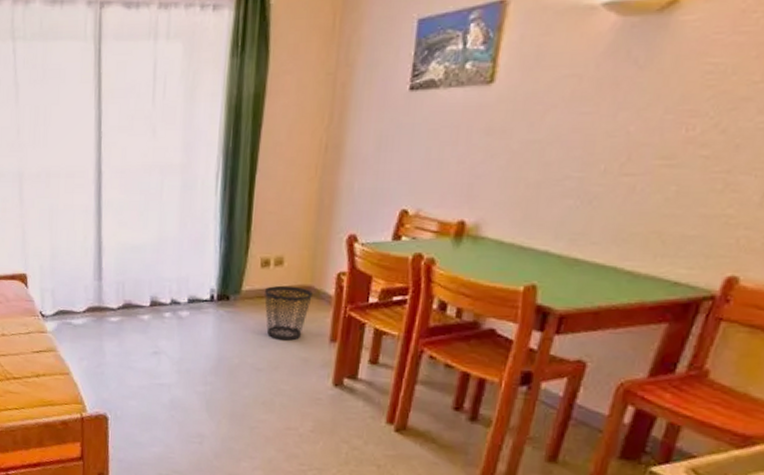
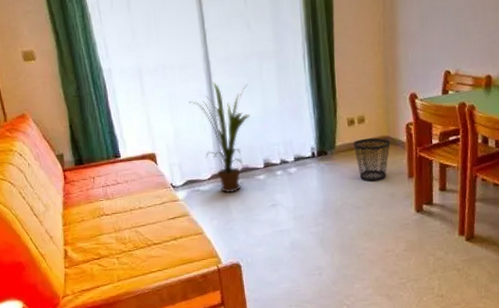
house plant: none [71,196,144,332] -> present [188,81,250,194]

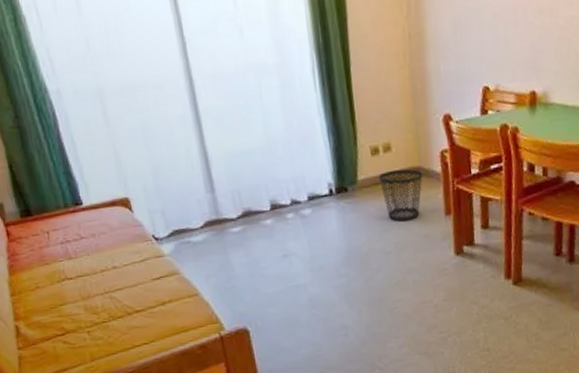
house plant: present [188,81,250,194] -> none [168,104,250,244]

